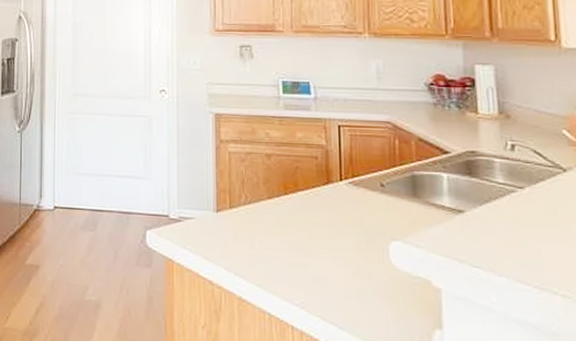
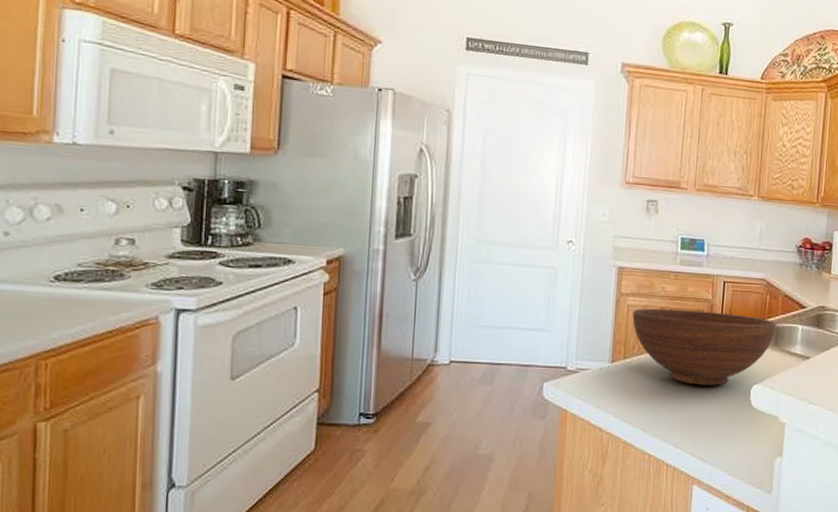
fruit bowl: none [235,155,413,241] -> present [632,308,777,386]

